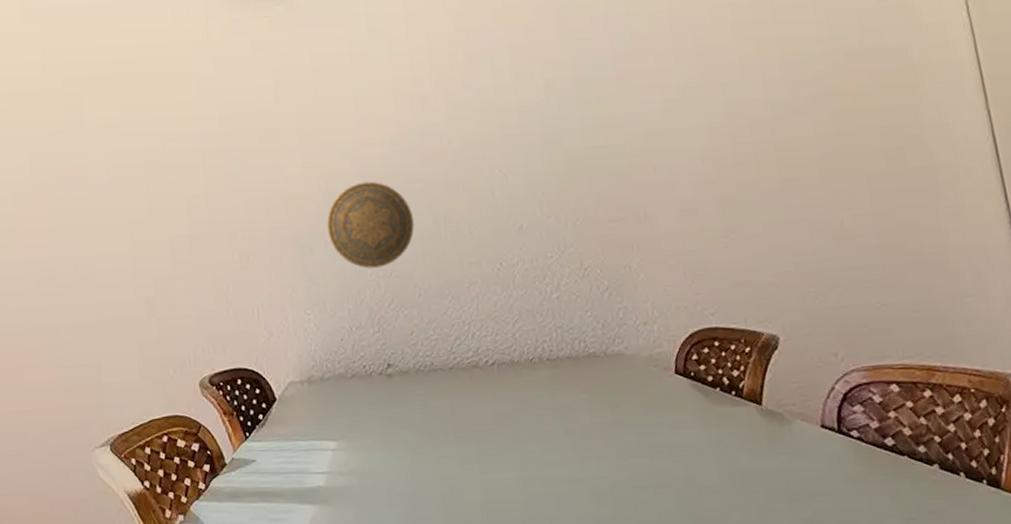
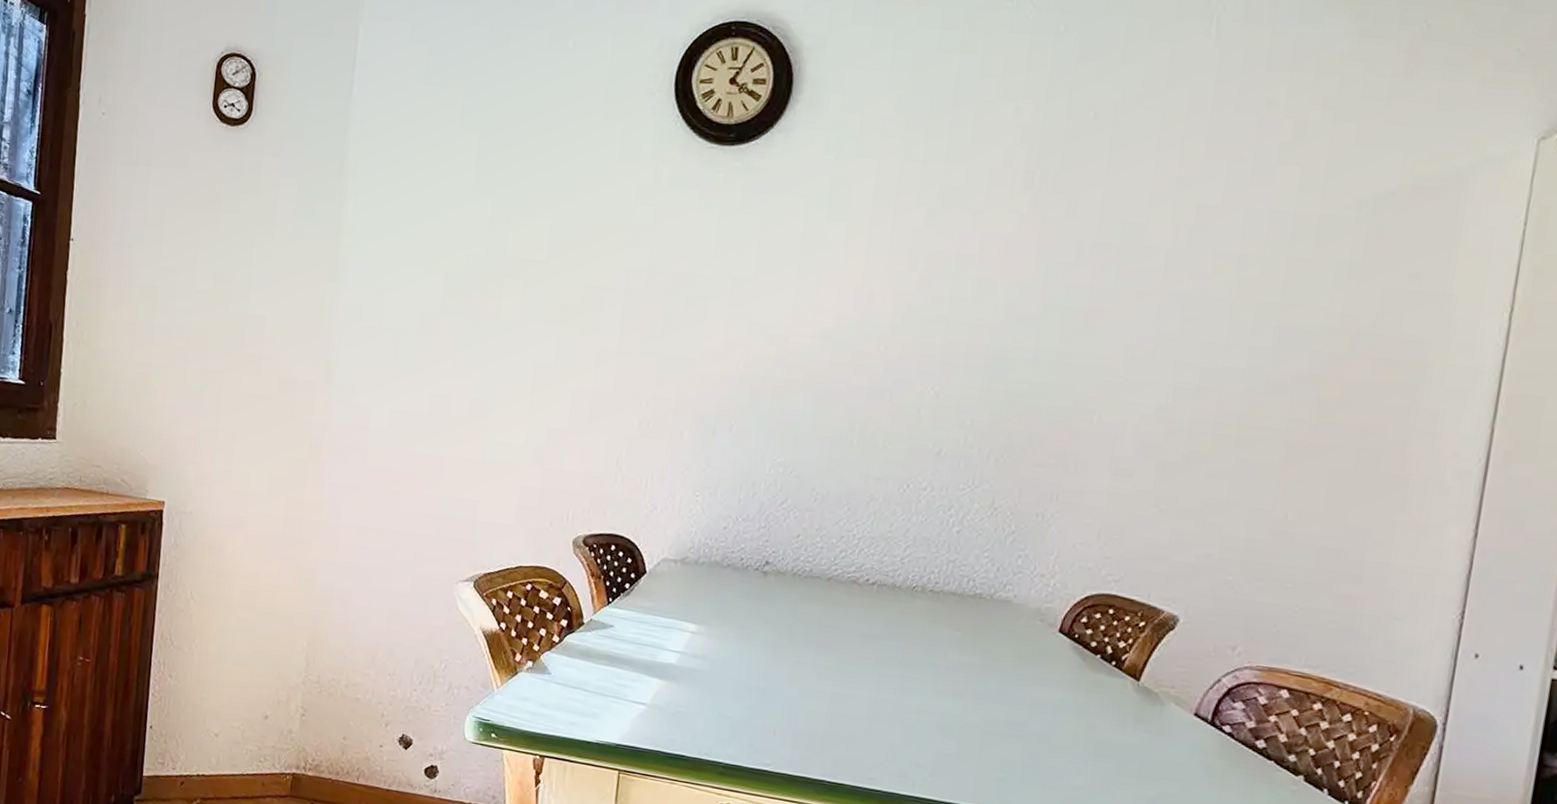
decorative plate: present [326,181,415,269] -> none [735,371,829,464]

